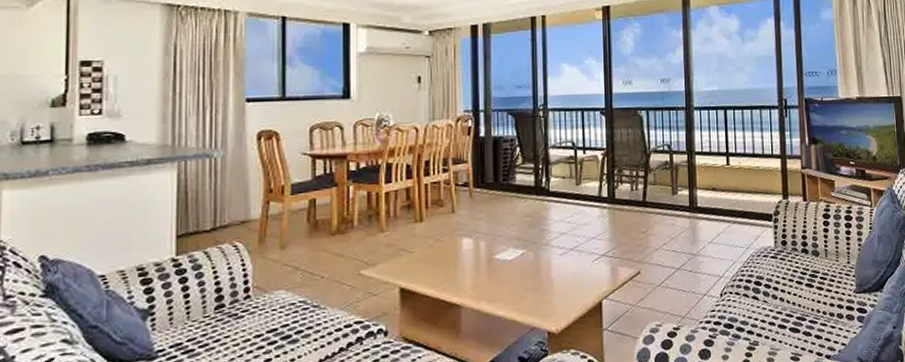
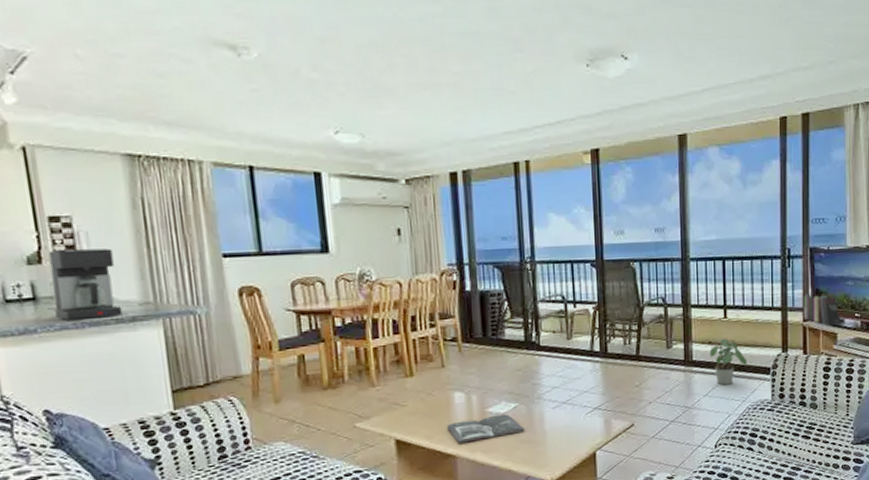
coffee maker: none [71,92,139,164] -> present [48,248,123,321]
magazine: none [452,261,532,293] -> present [446,414,525,445]
potted plant: none [713,185,750,232] -> present [709,339,747,385]

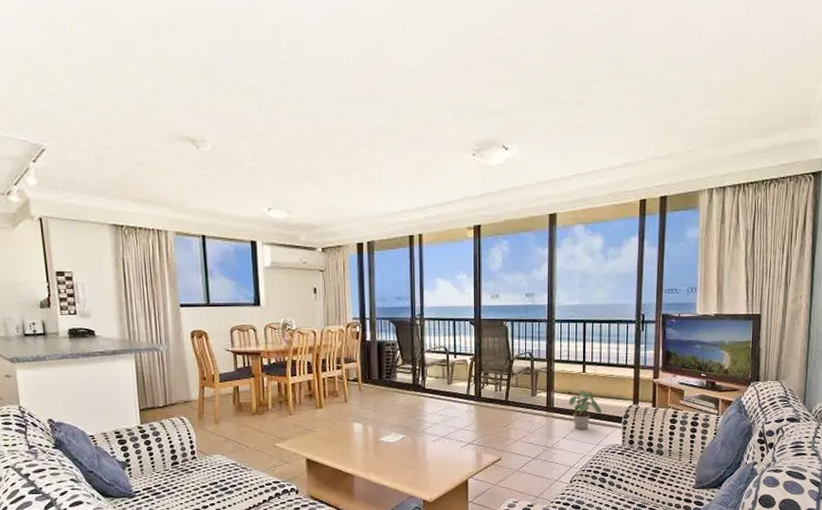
coffee maker: present [48,248,123,321] -> none [55,297,106,352]
magazine: present [446,414,525,445] -> none [347,443,410,466]
books: present [803,293,845,326] -> none [654,354,692,383]

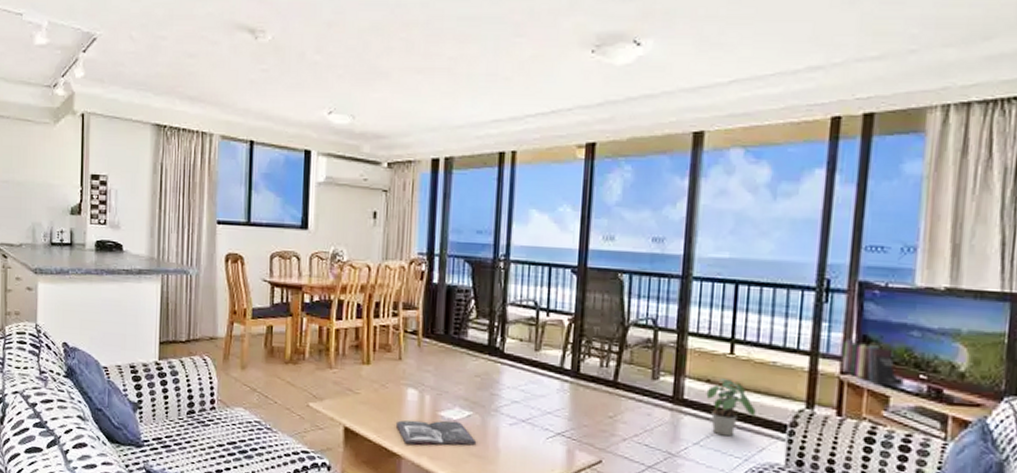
magazine: none [347,443,410,466] -> present [395,420,477,445]
books: none [654,354,692,383] -> present [841,338,904,387]

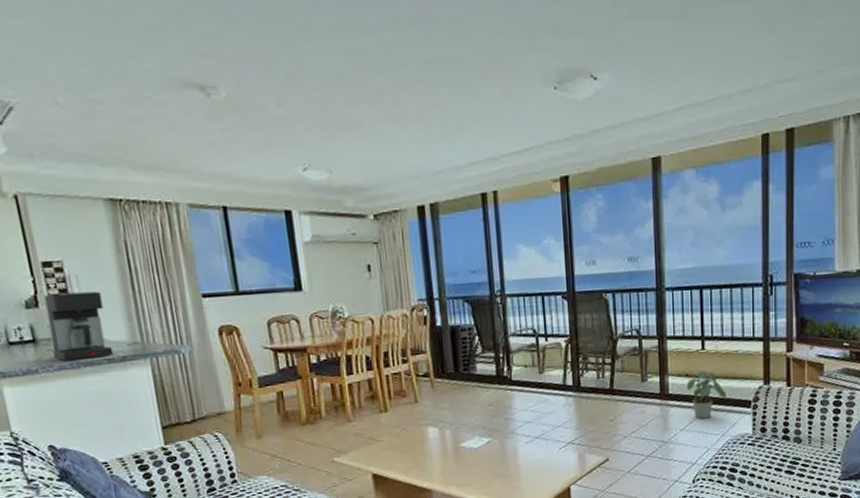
coffee maker: none [84,203,133,268] -> present [44,291,114,362]
magazine: present [395,420,477,445] -> none [421,449,499,479]
books: present [841,338,904,387] -> none [787,322,833,357]

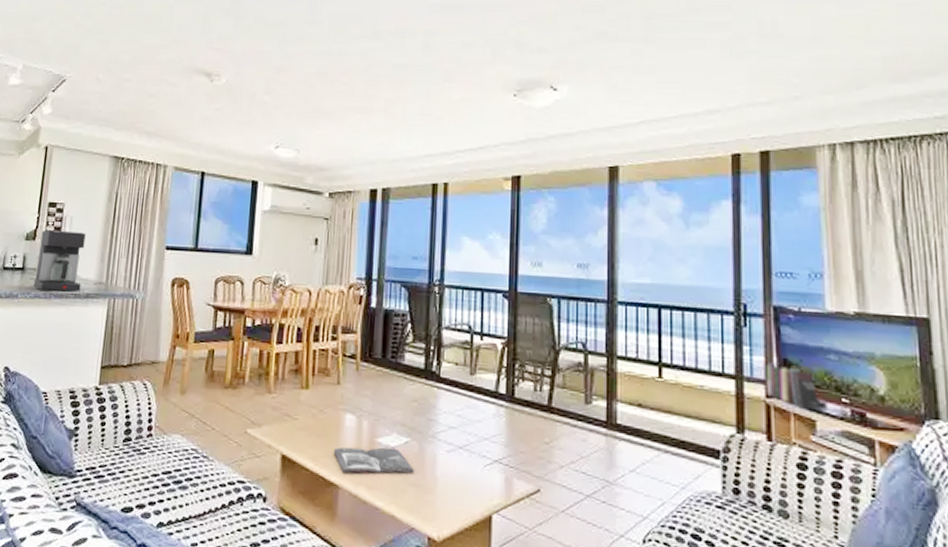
magazine: none [421,449,499,479] -> present [333,447,415,474]
potted plant: present [686,371,726,419] -> none [638,403,688,463]
books: none [787,322,833,357] -> present [765,362,828,411]

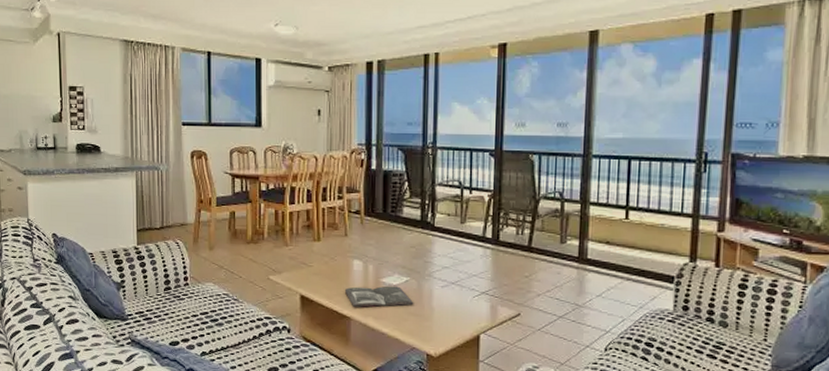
coffee maker: present [34,229,86,292] -> none [66,111,110,167]
books: present [765,362,828,411] -> none [718,202,771,241]

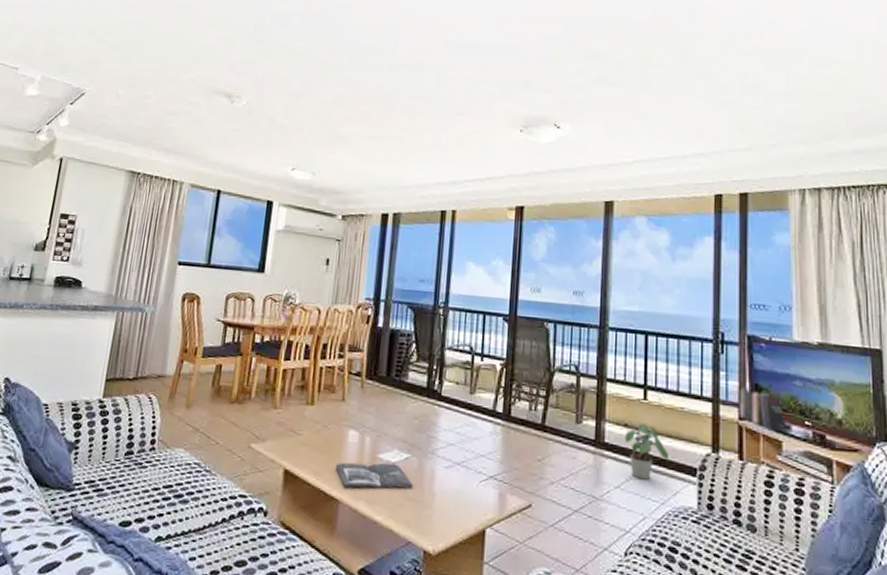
potted plant: none [606,240,648,289] -> present [624,423,669,480]
books: none [718,202,771,241] -> present [739,387,793,433]

